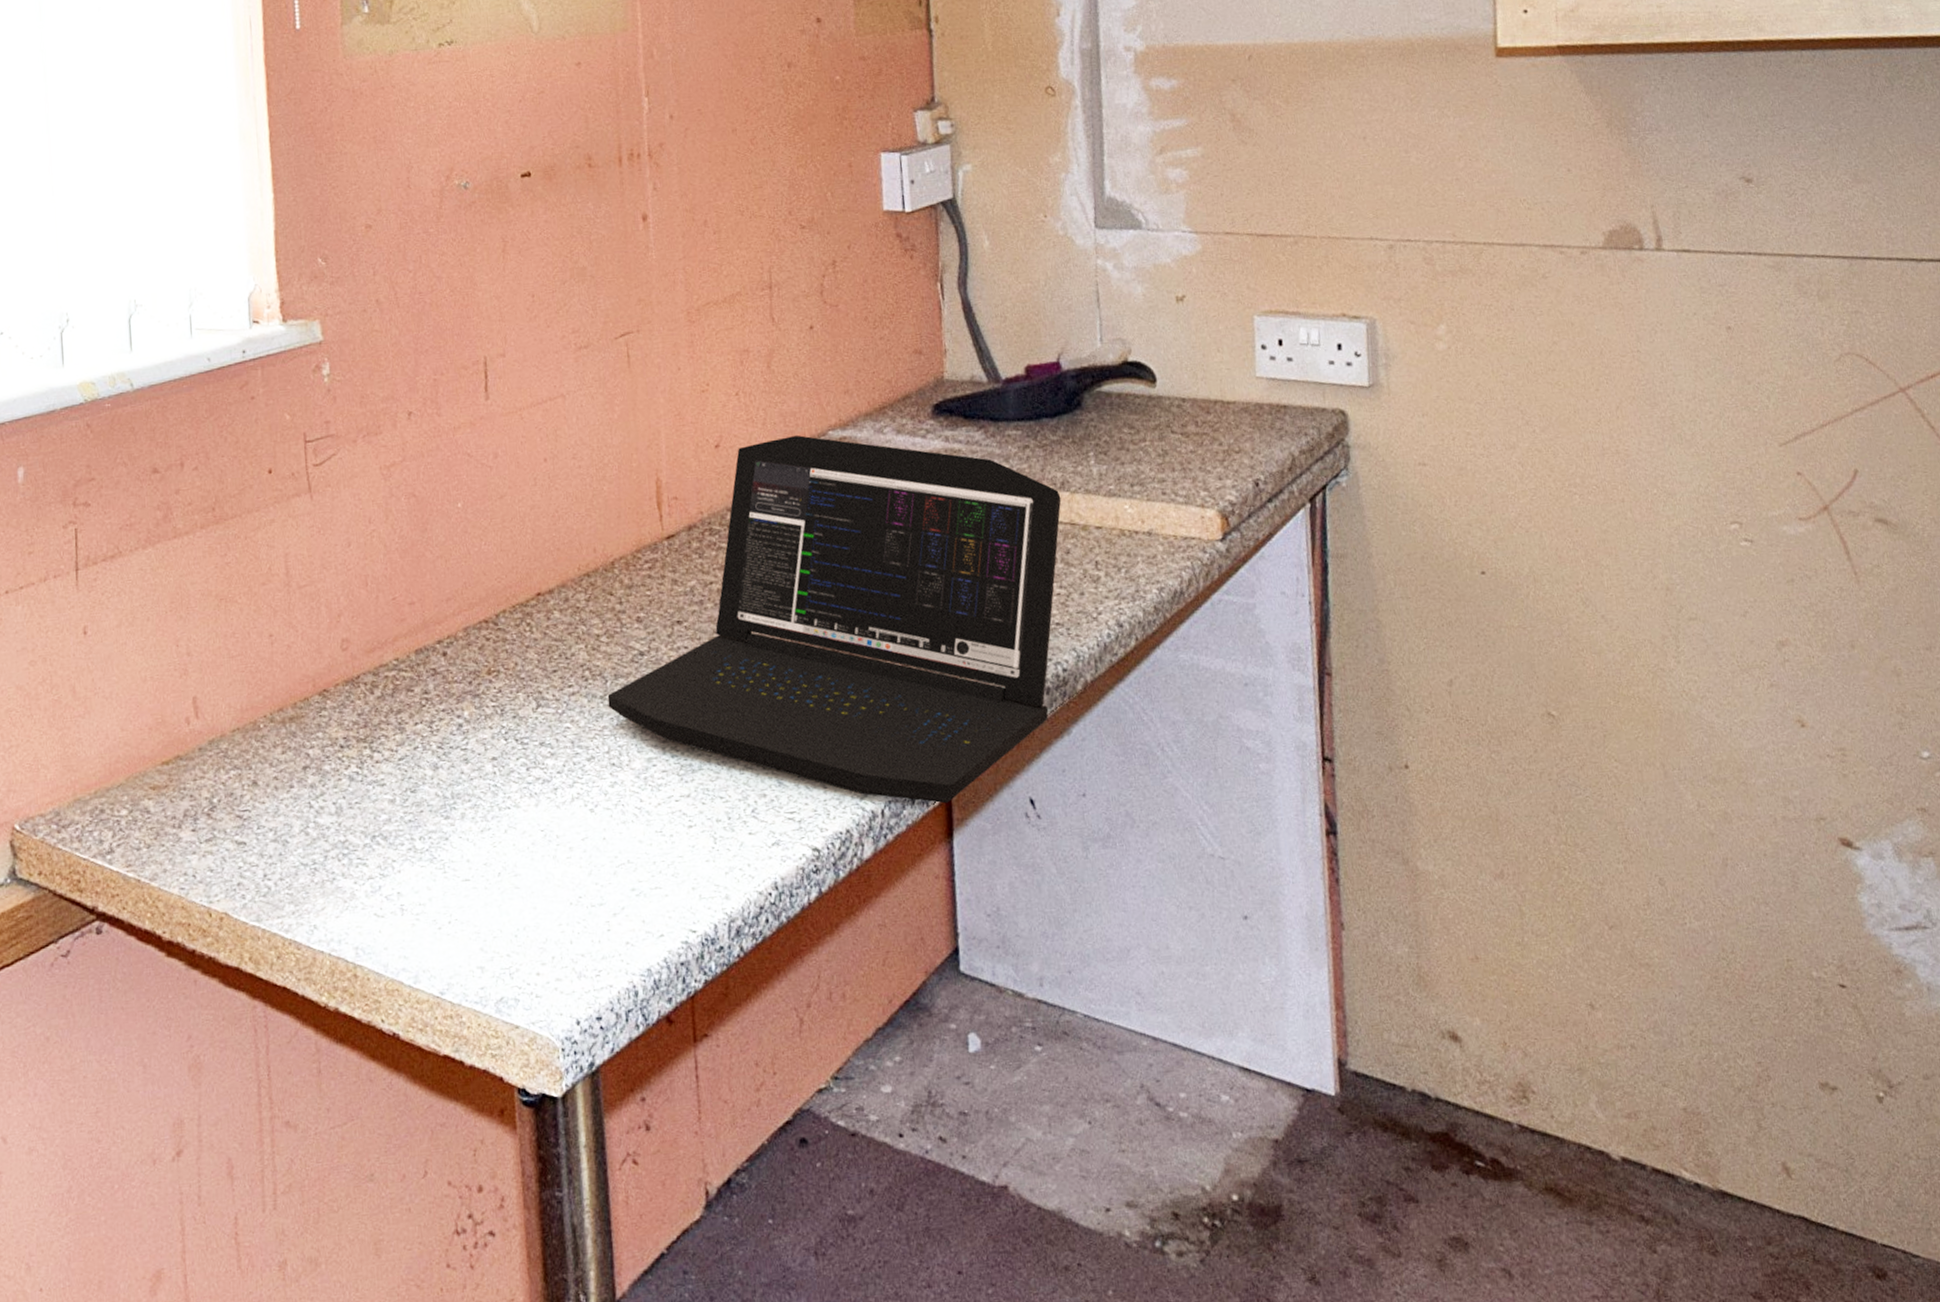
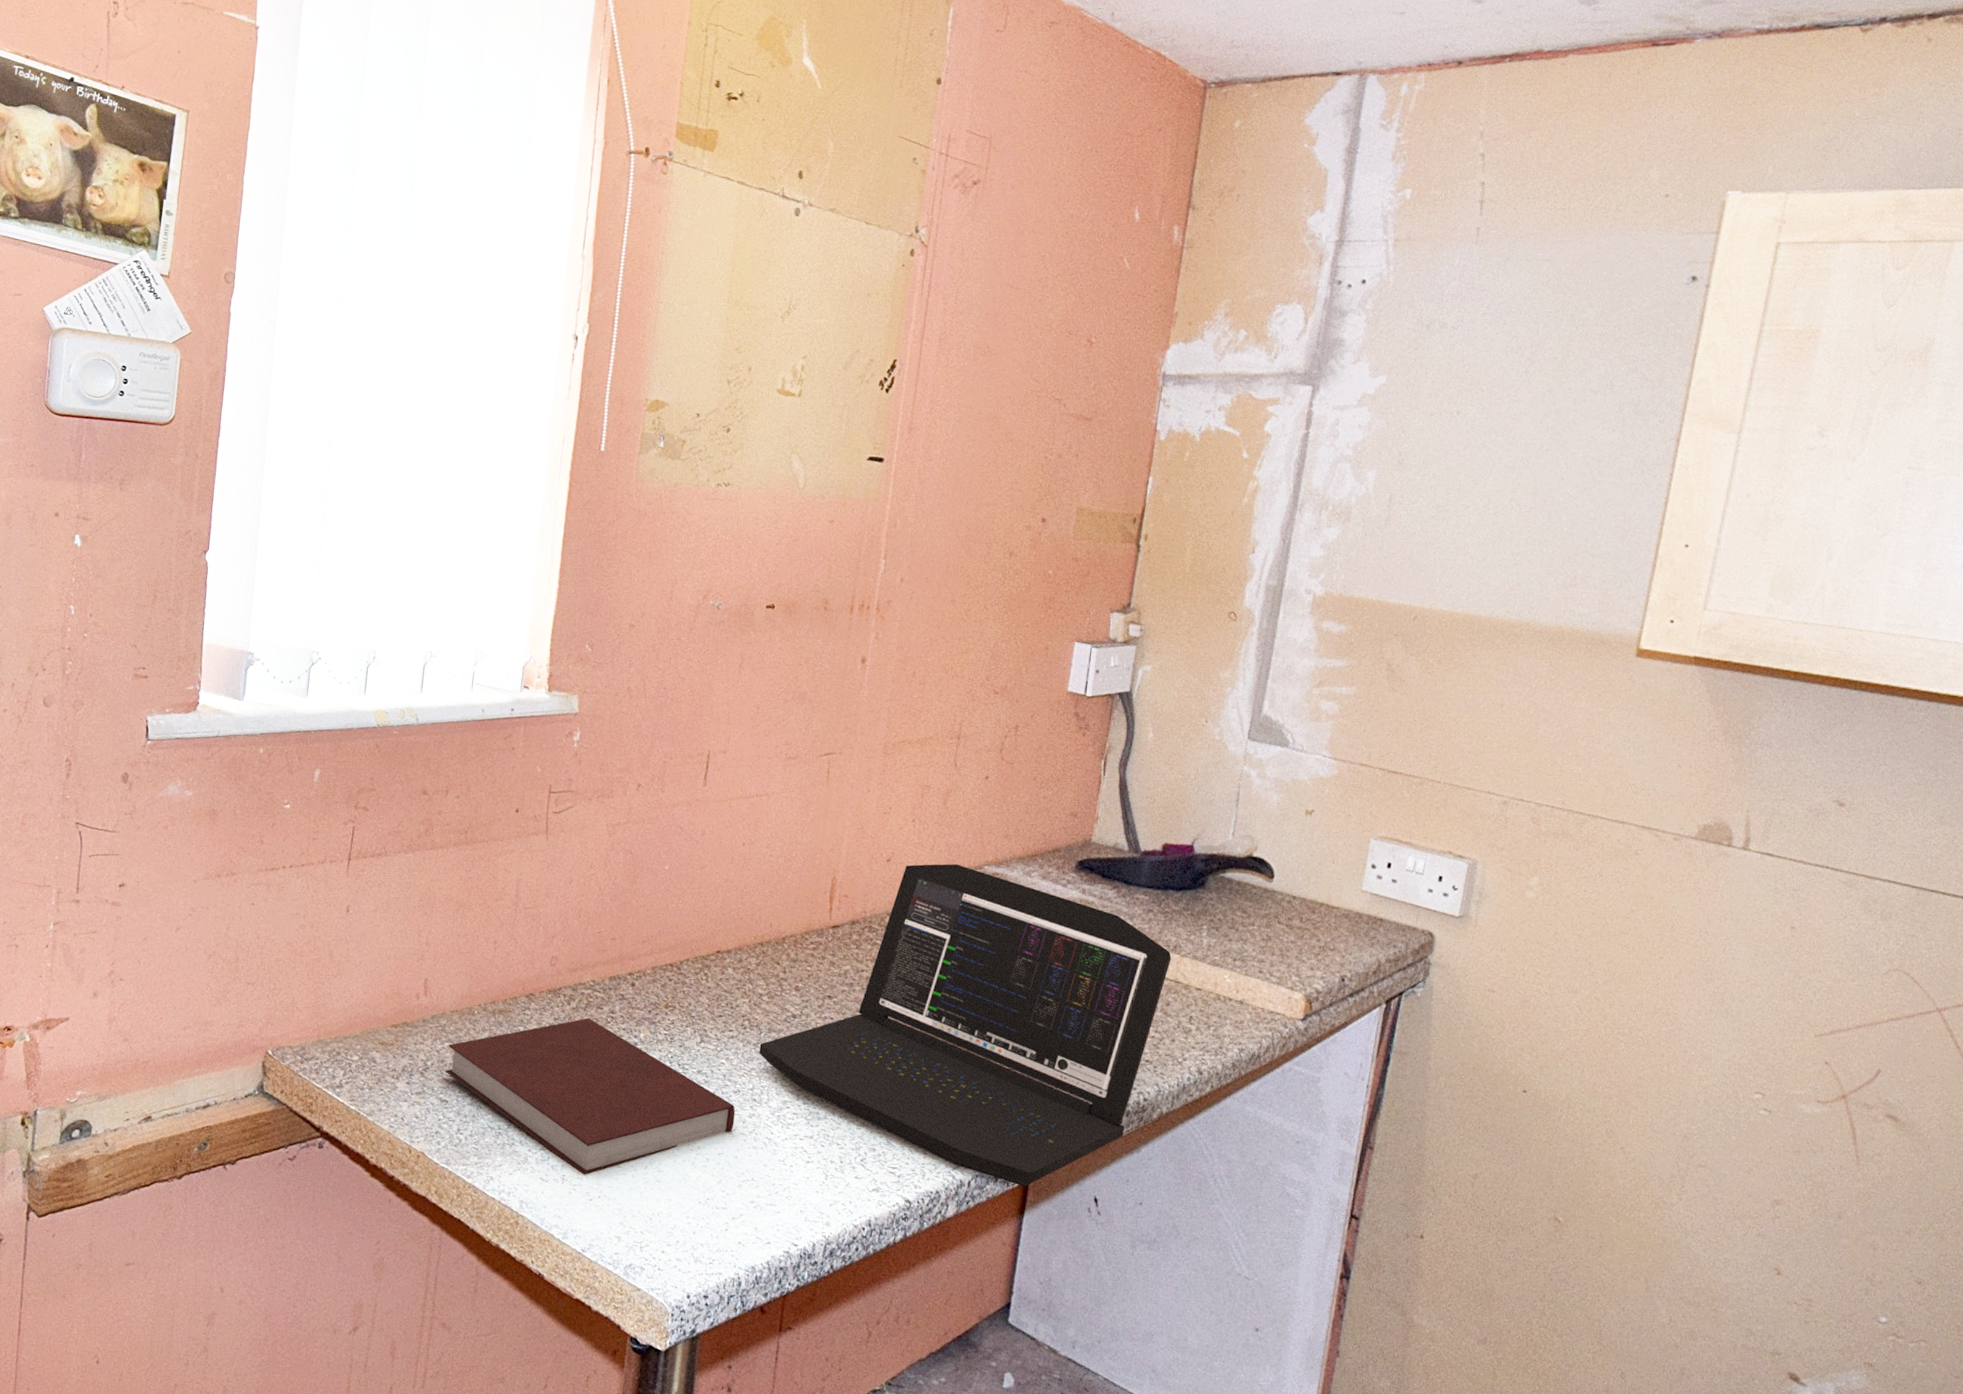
notebook: none [235,705,595,900] -> present [446,1017,736,1175]

